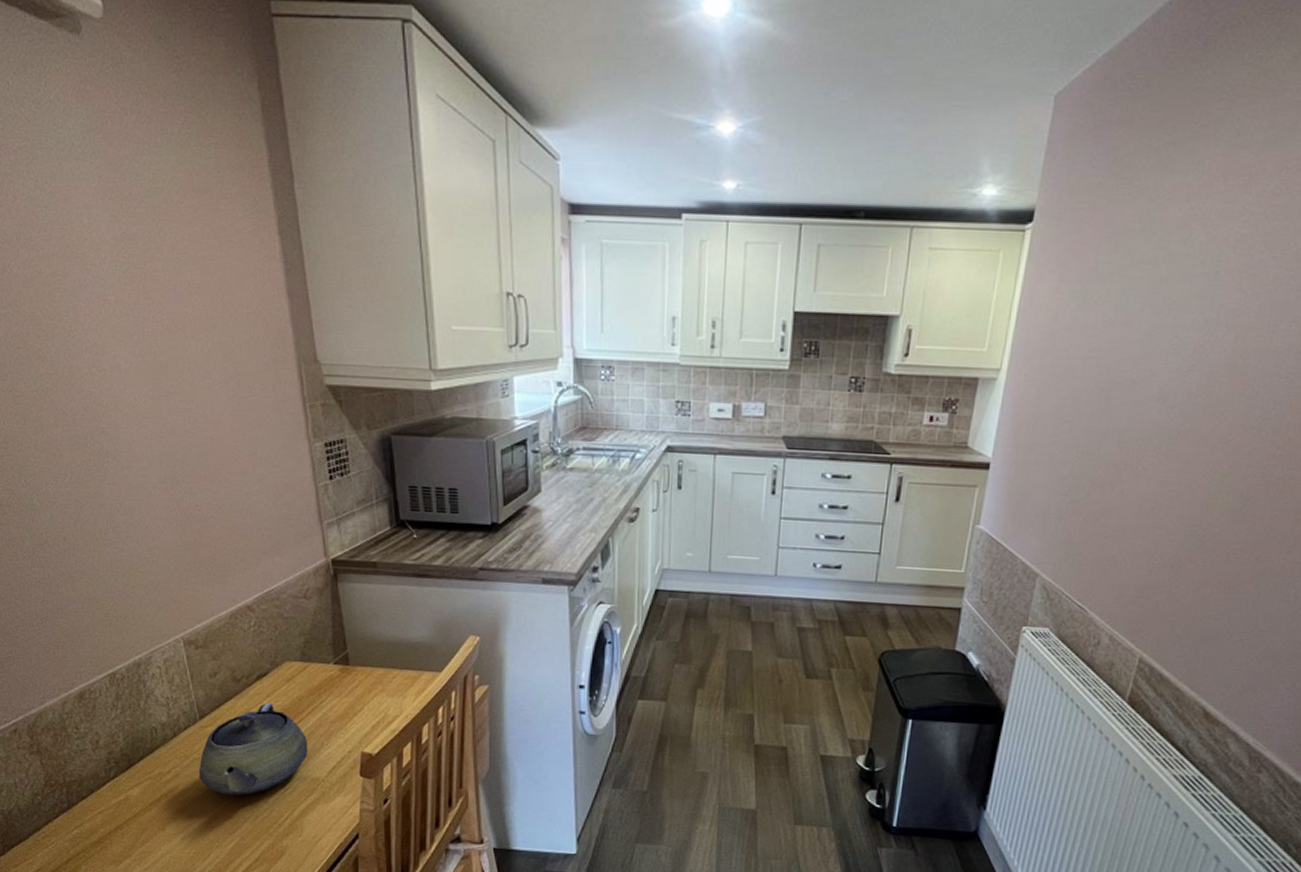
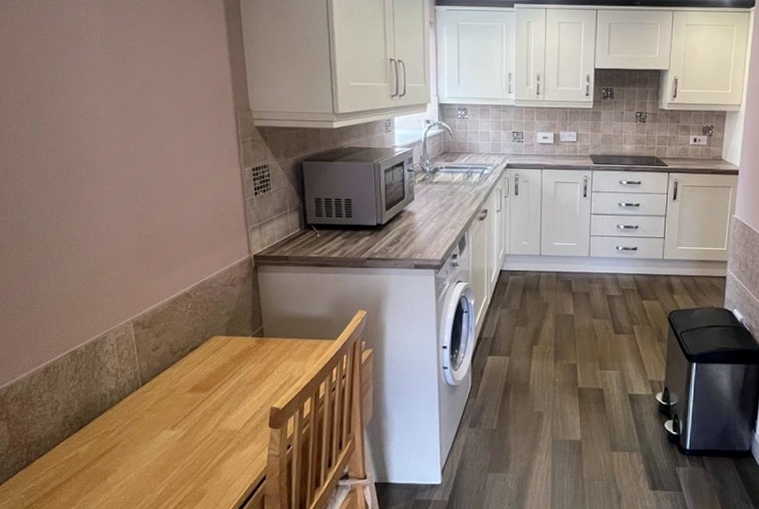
teapot: present [198,703,308,796] -> none [137,370,228,448]

